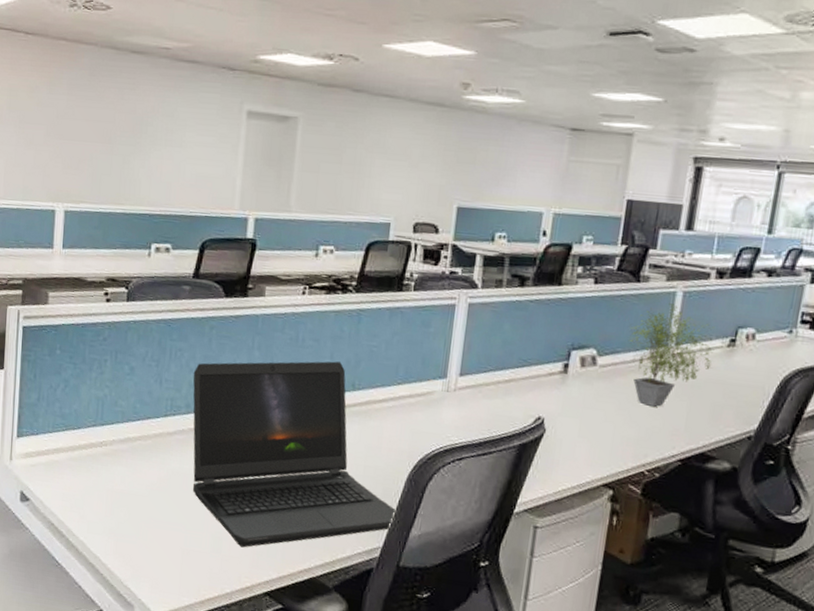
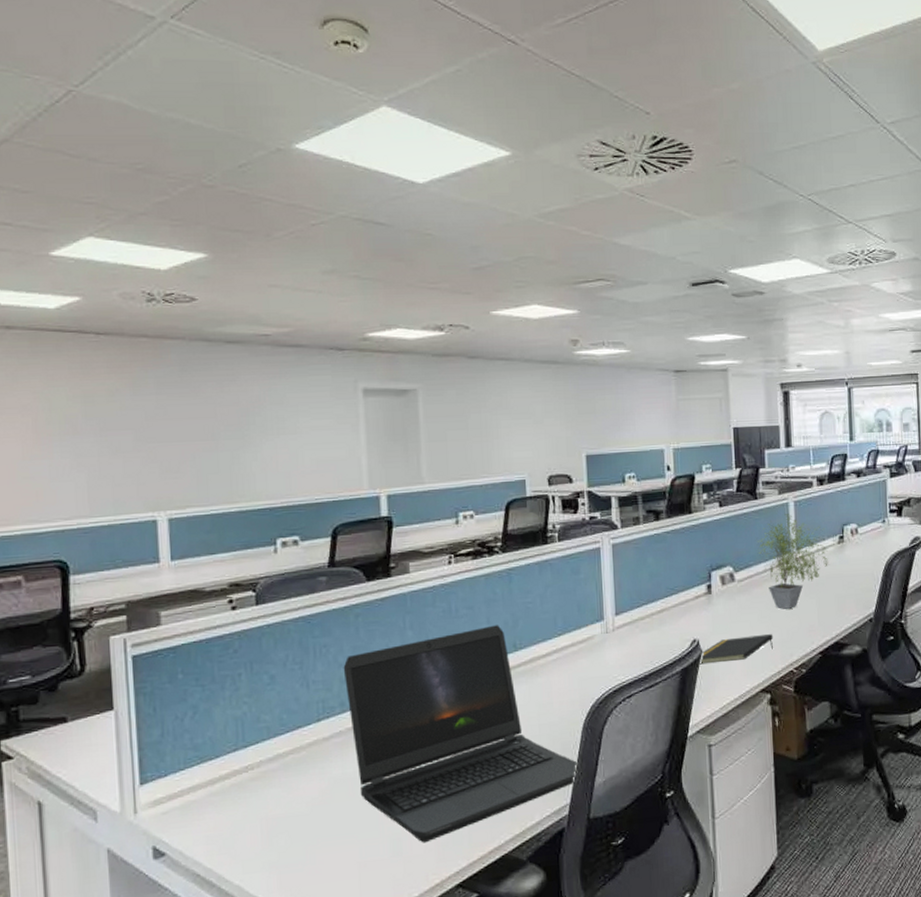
notepad: none [539,423,629,449] -> present [699,633,774,665]

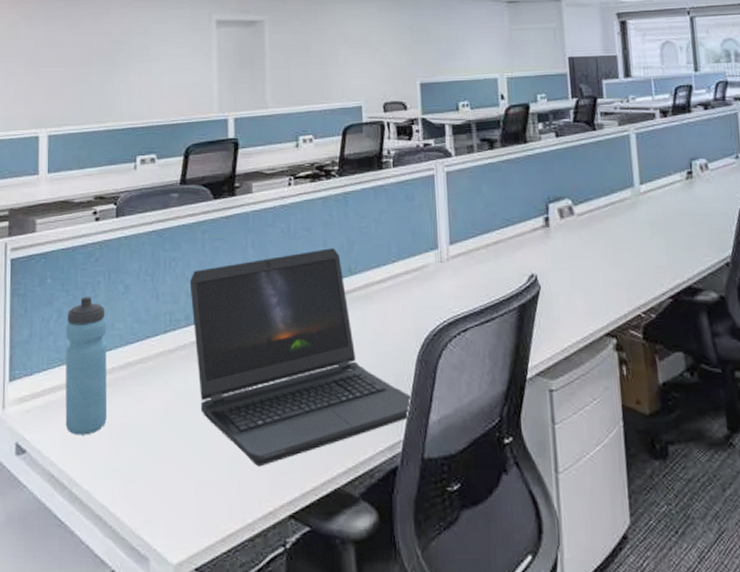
water bottle: none [204,689,257,833] -> present [65,296,107,435]
notepad: present [699,633,774,665] -> none [537,272,618,302]
potted plant: present [756,514,829,609] -> none [596,146,677,247]

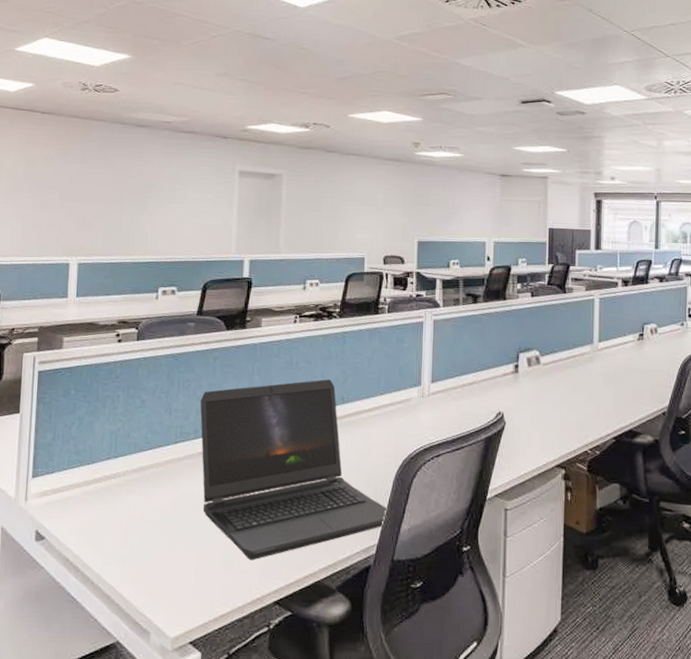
water bottle: present [65,296,107,435] -> none [81,407,124,527]

